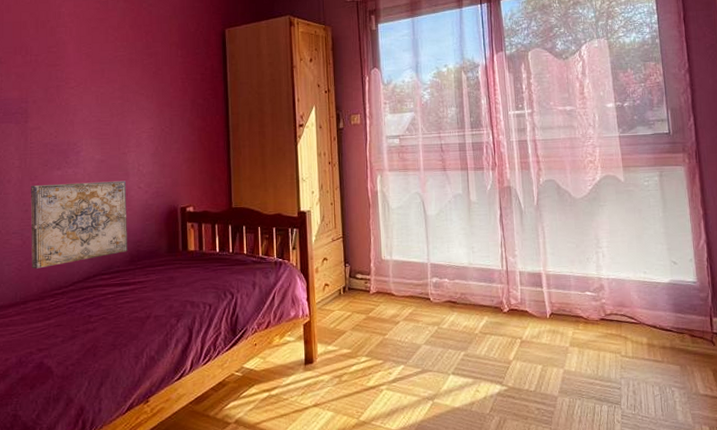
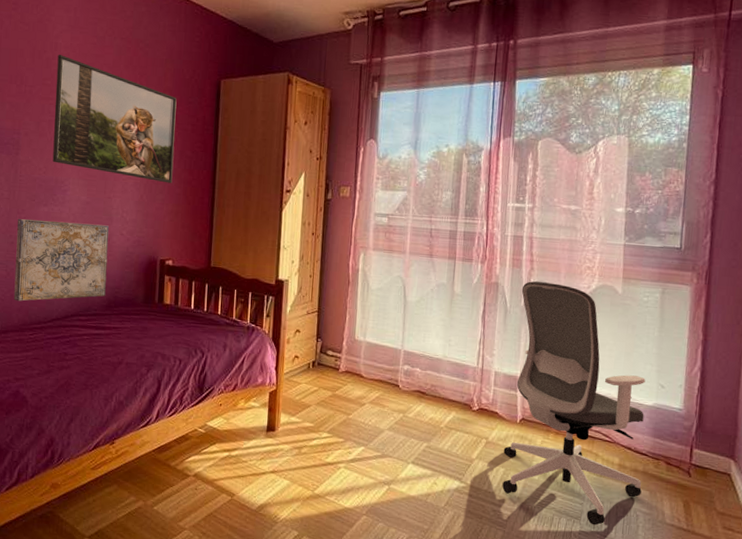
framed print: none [62,22,186,132] -> present [52,55,177,184]
office chair: none [533,180,673,408] -> present [502,281,646,526]

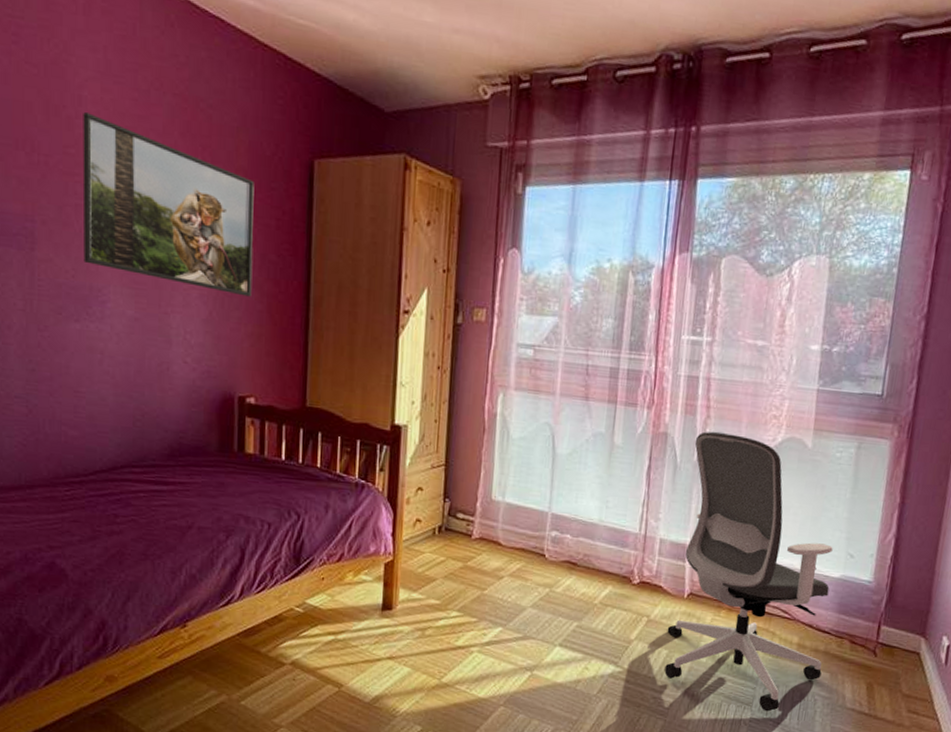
wall art: present [13,219,109,301] -> none [39,338,168,448]

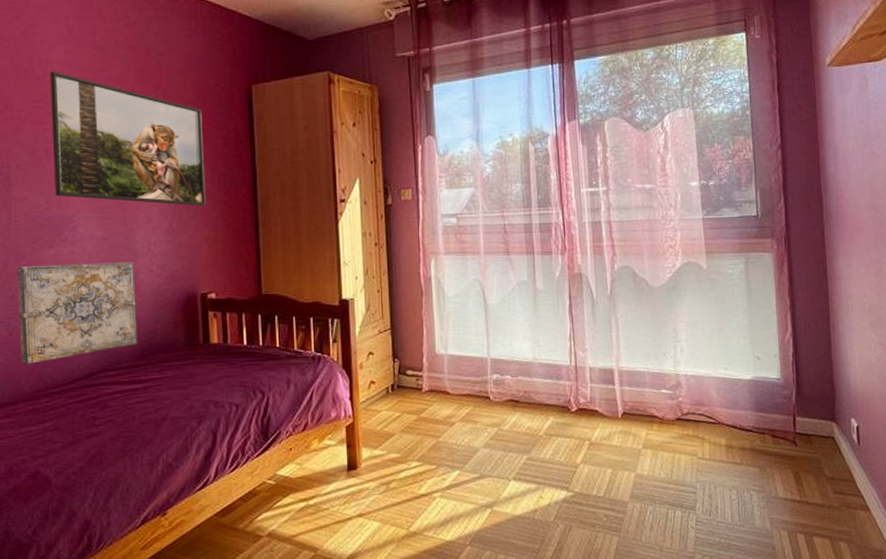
wall art: none [39,338,168,448] -> present [17,262,137,364]
office chair: present [664,431,833,712] -> none [606,266,752,513]

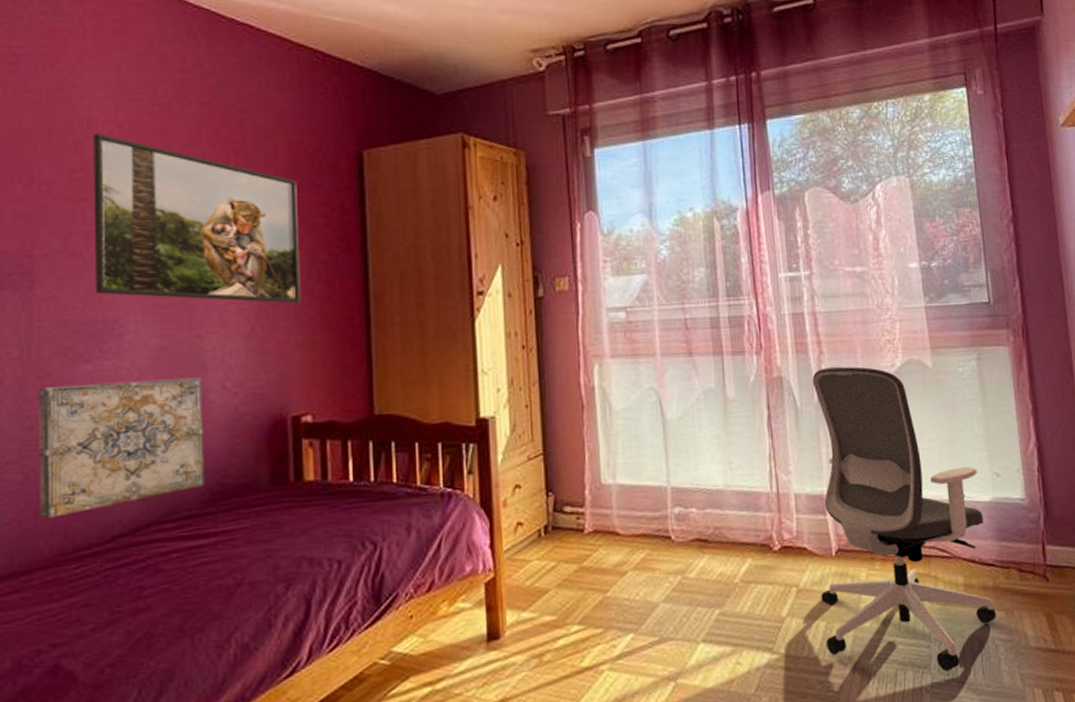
office chair: none [606,266,752,513] -> present [812,366,996,672]

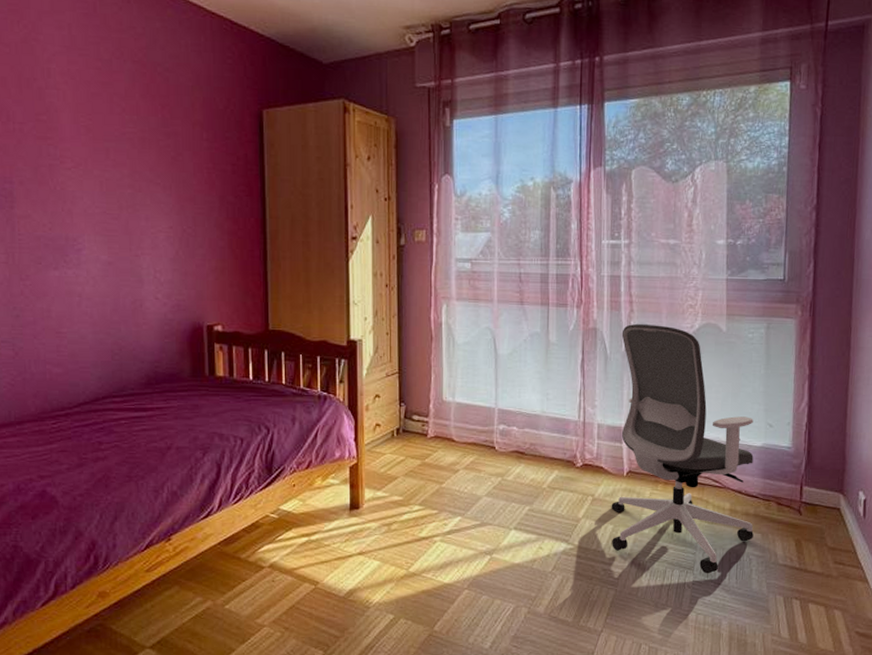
wall art: present [39,377,204,519] -> none [22,287,143,385]
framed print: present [93,134,301,304] -> none [52,83,214,235]

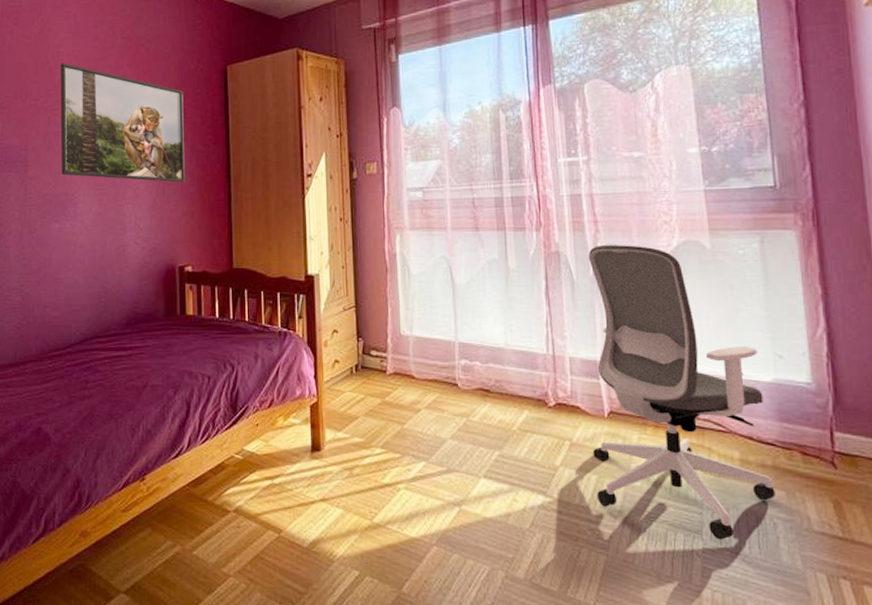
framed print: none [52,83,214,235] -> present [60,63,185,183]

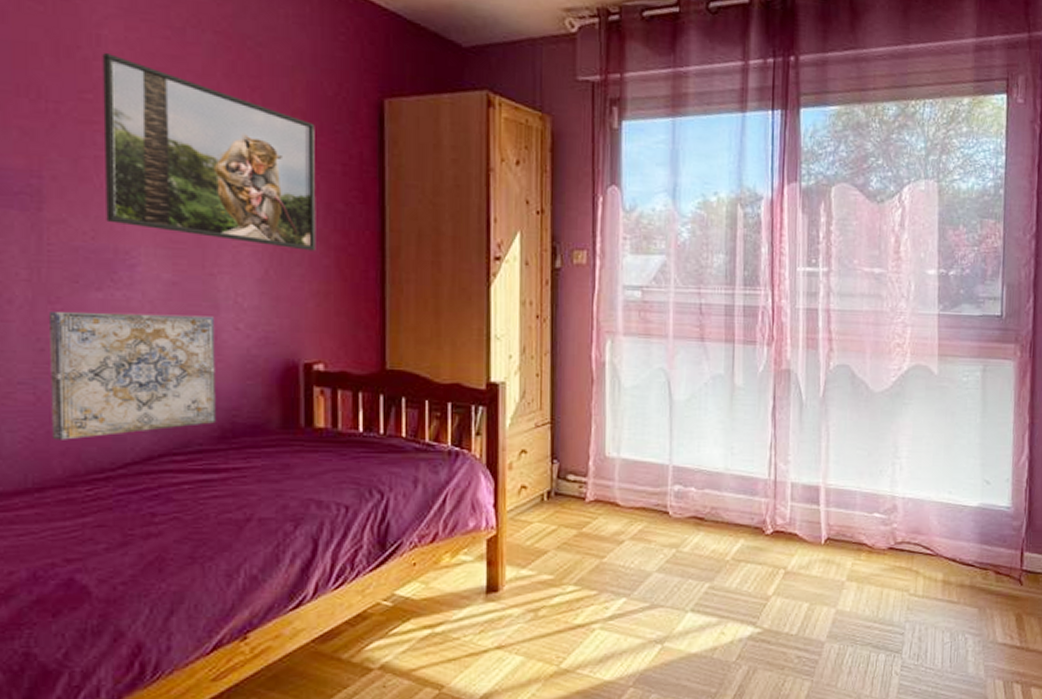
wall art: none [30,235,124,328] -> present [50,312,215,440]
office chair: present [588,245,775,540] -> none [806,365,969,658]

